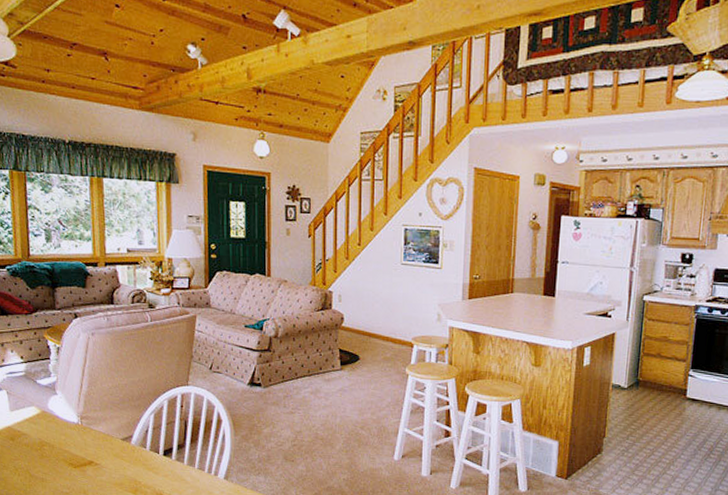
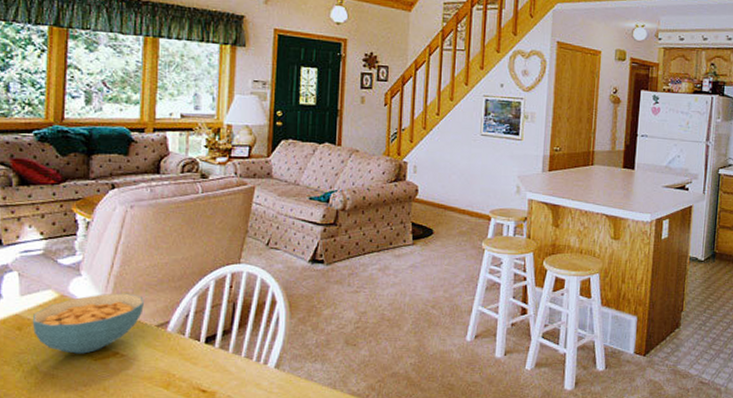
cereal bowl: none [21,410,110,462] -> present [32,293,144,354]

